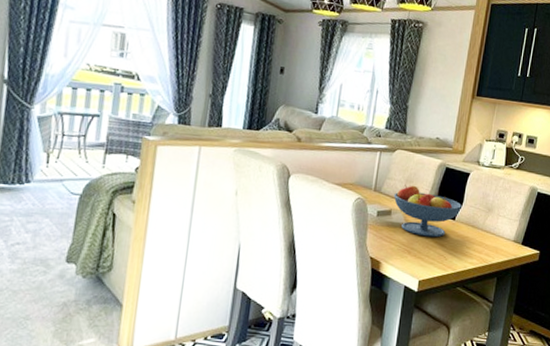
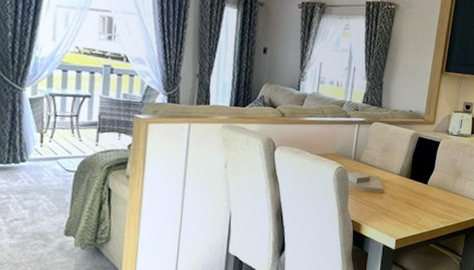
fruit bowl: present [393,184,463,238] -> none [371,153,434,201]

